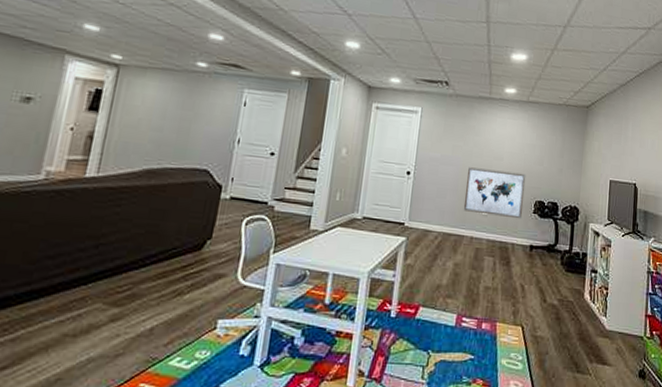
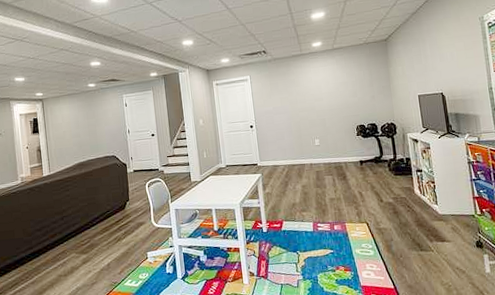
wall art: present [463,167,526,219] -> none [297,106,349,146]

